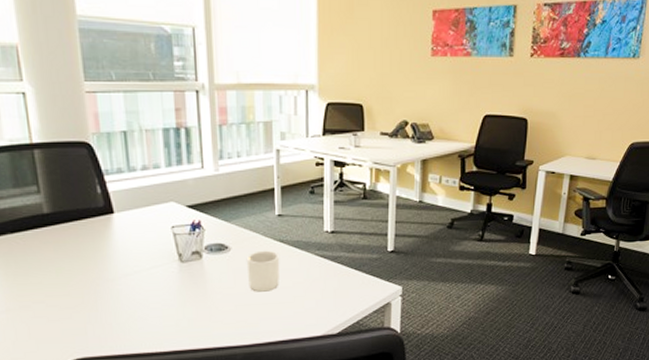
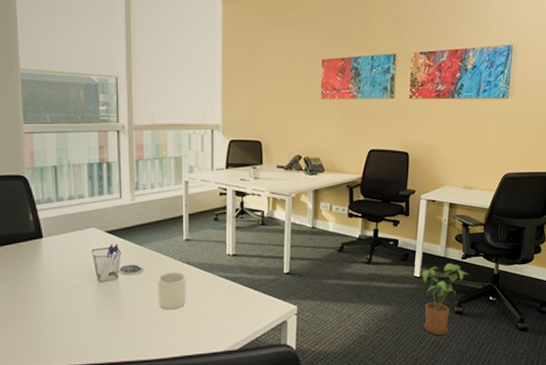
house plant: none [537,240,587,316] -> present [422,263,469,335]

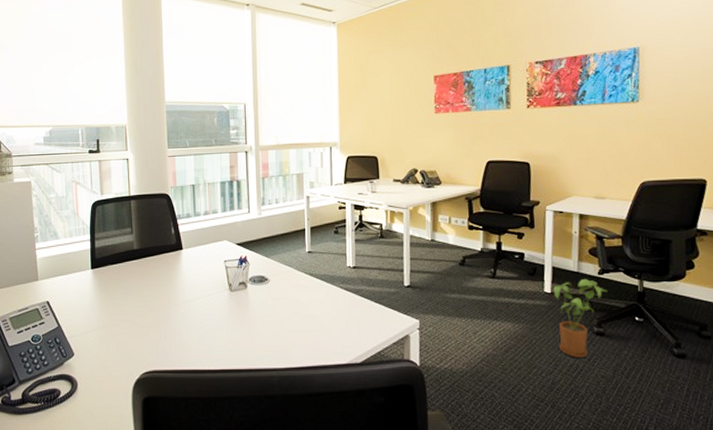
mug: present [157,271,187,310] -> none [282,282,310,320]

